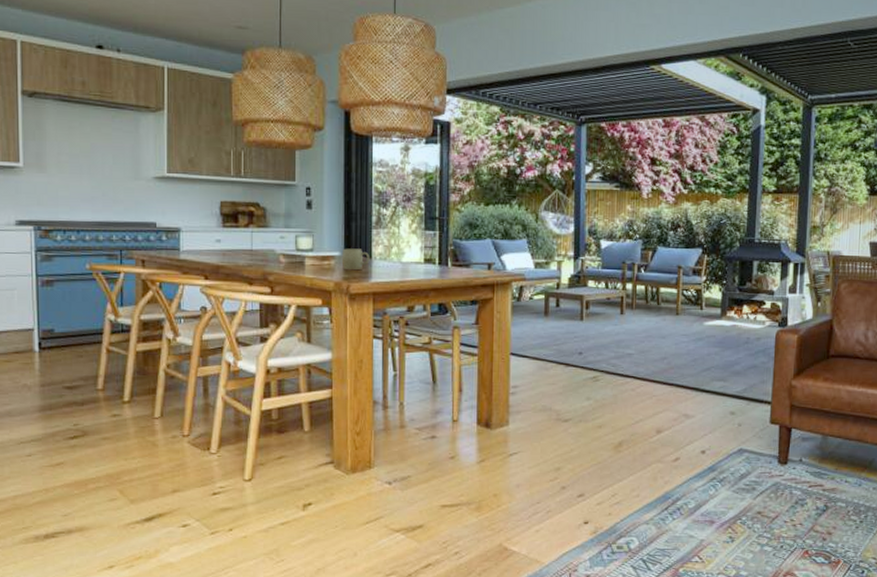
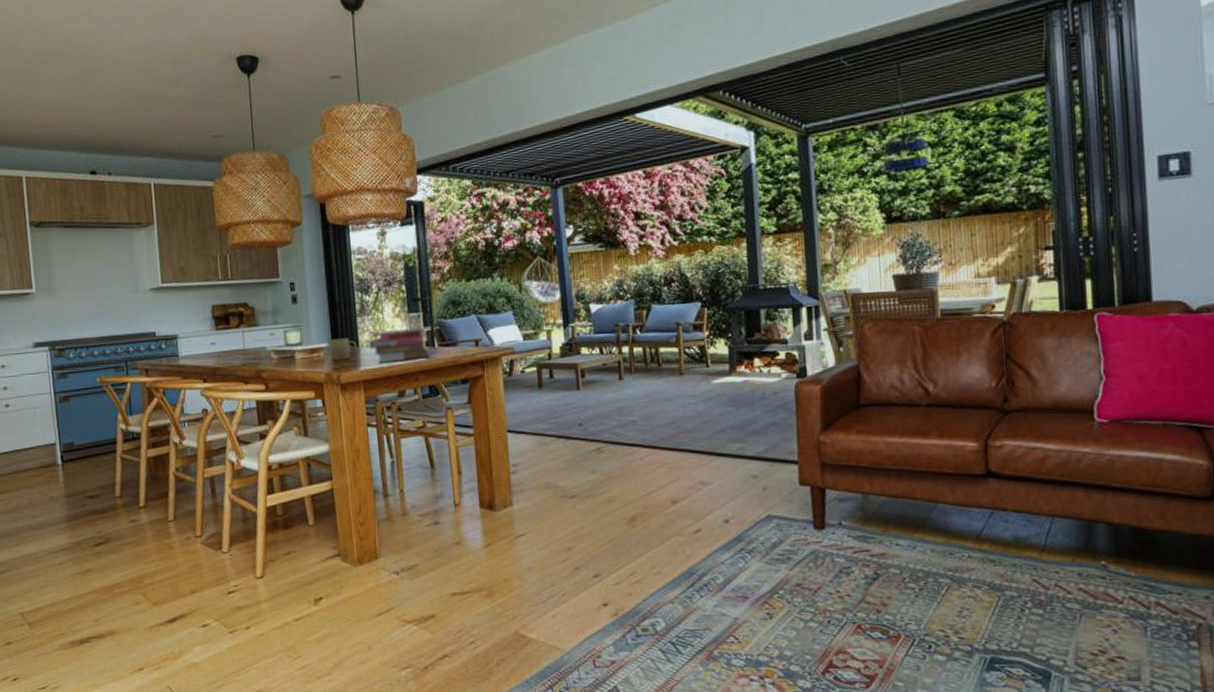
books: none [382,245,446,278] -> present [369,326,431,364]

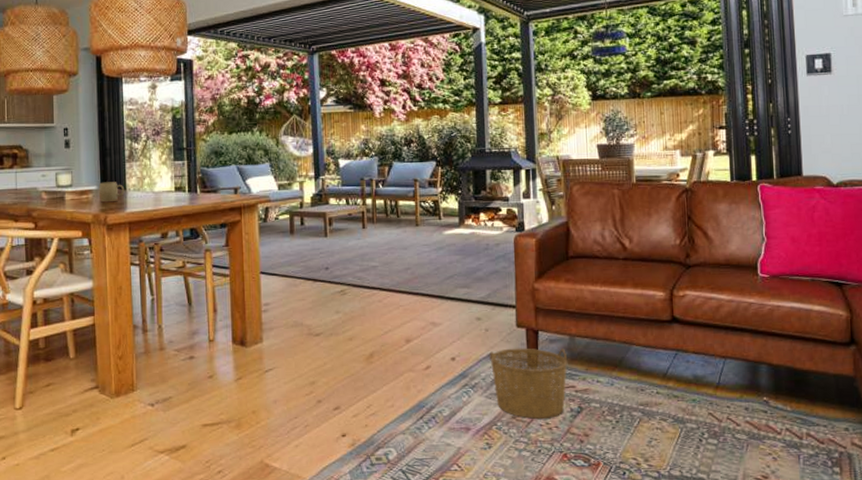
books: present [369,326,431,364] -> none [136,174,195,207]
basket: none [768,508,861,587] -> present [489,348,568,419]

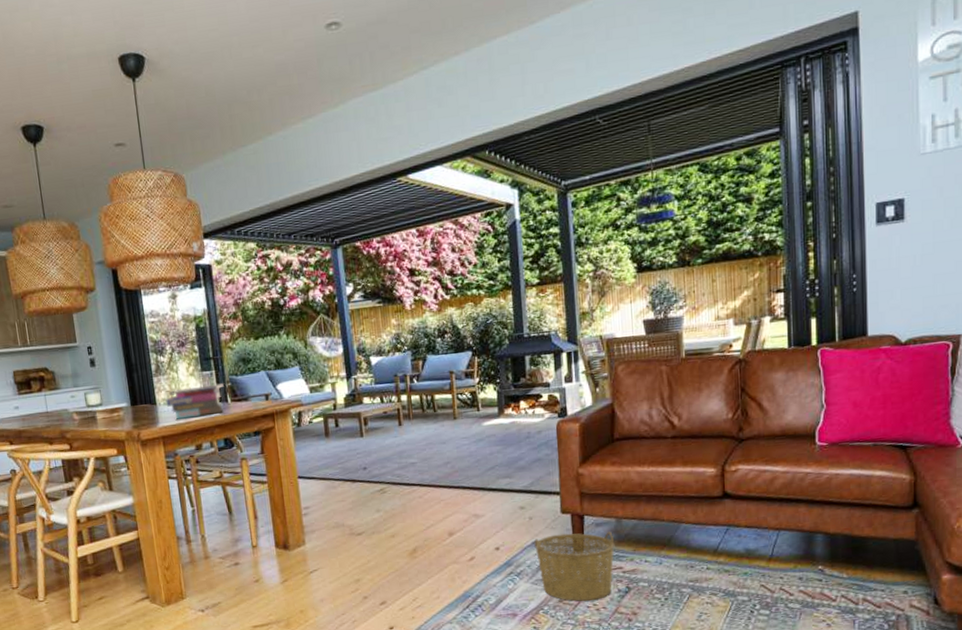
mug: present [98,182,125,203] -> none [128,397,155,419]
books: none [136,174,195,207] -> present [165,383,224,420]

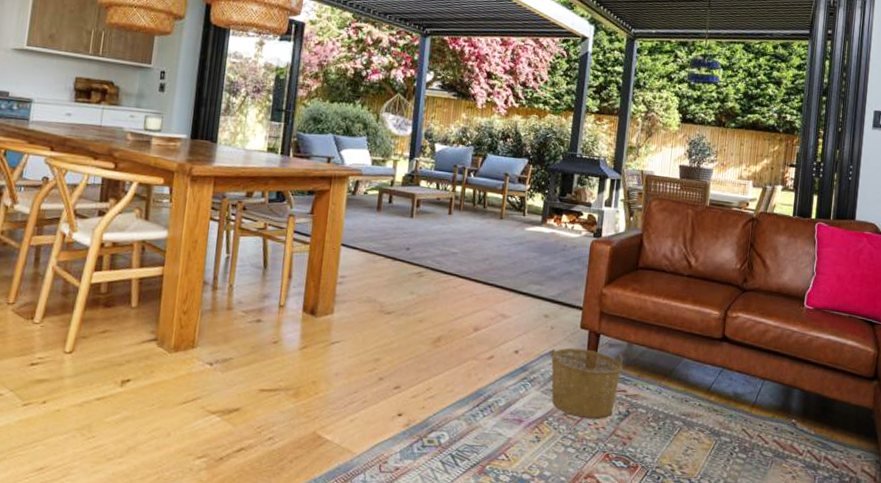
books: present [165,383,224,420] -> none [227,133,290,166]

